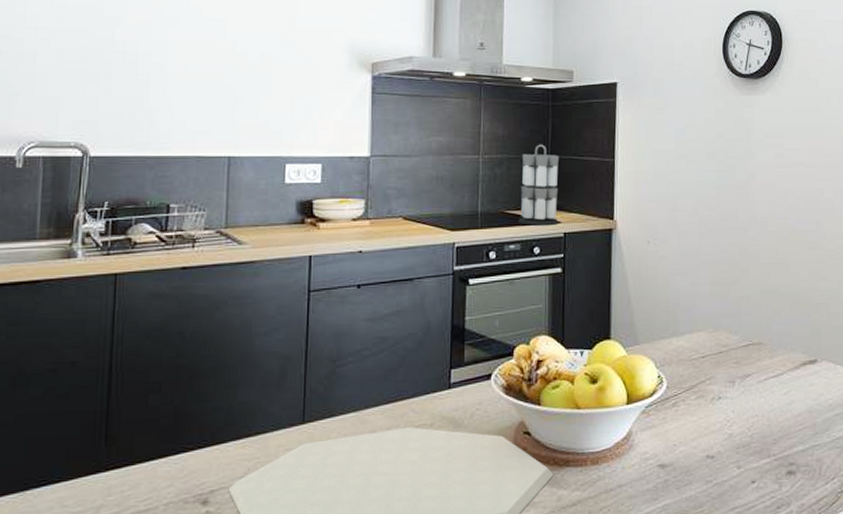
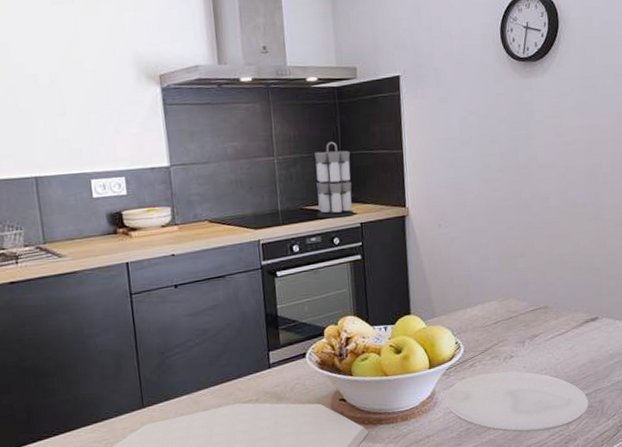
plate: none [642,414,805,491] -> present [444,371,589,433]

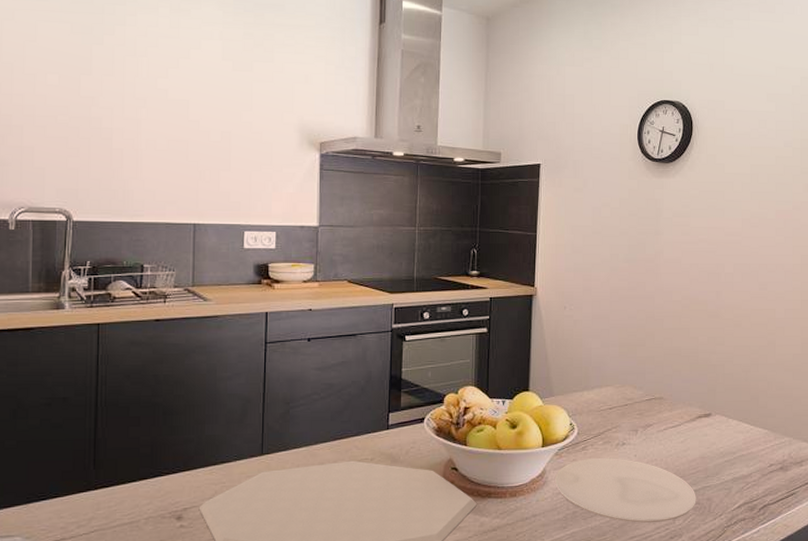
spice rack: present [314,141,355,220] -> none [449,218,487,291]

